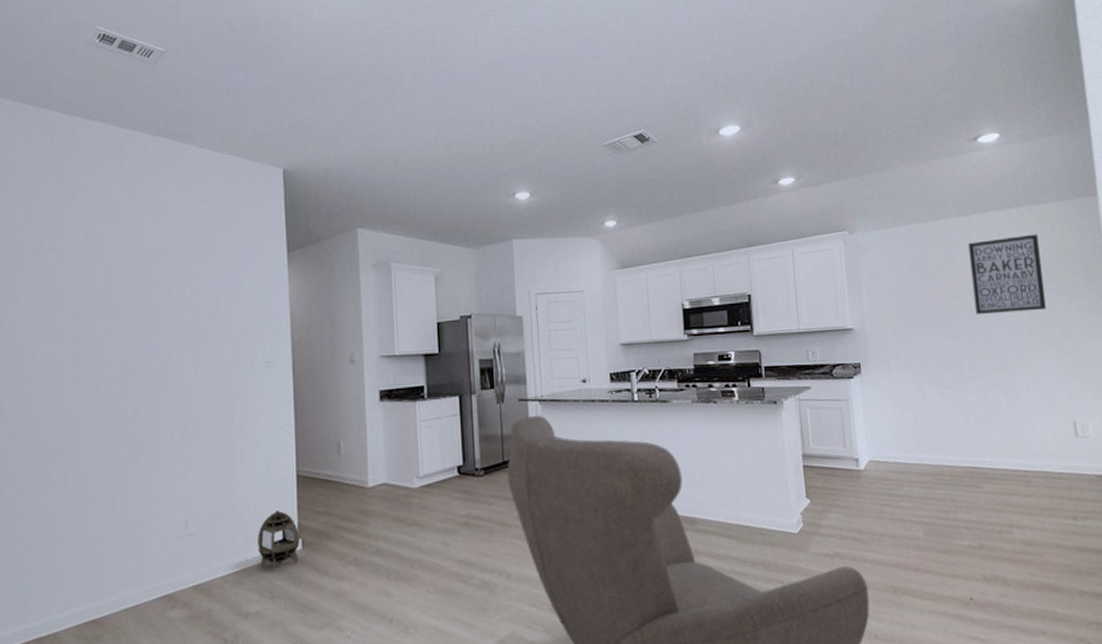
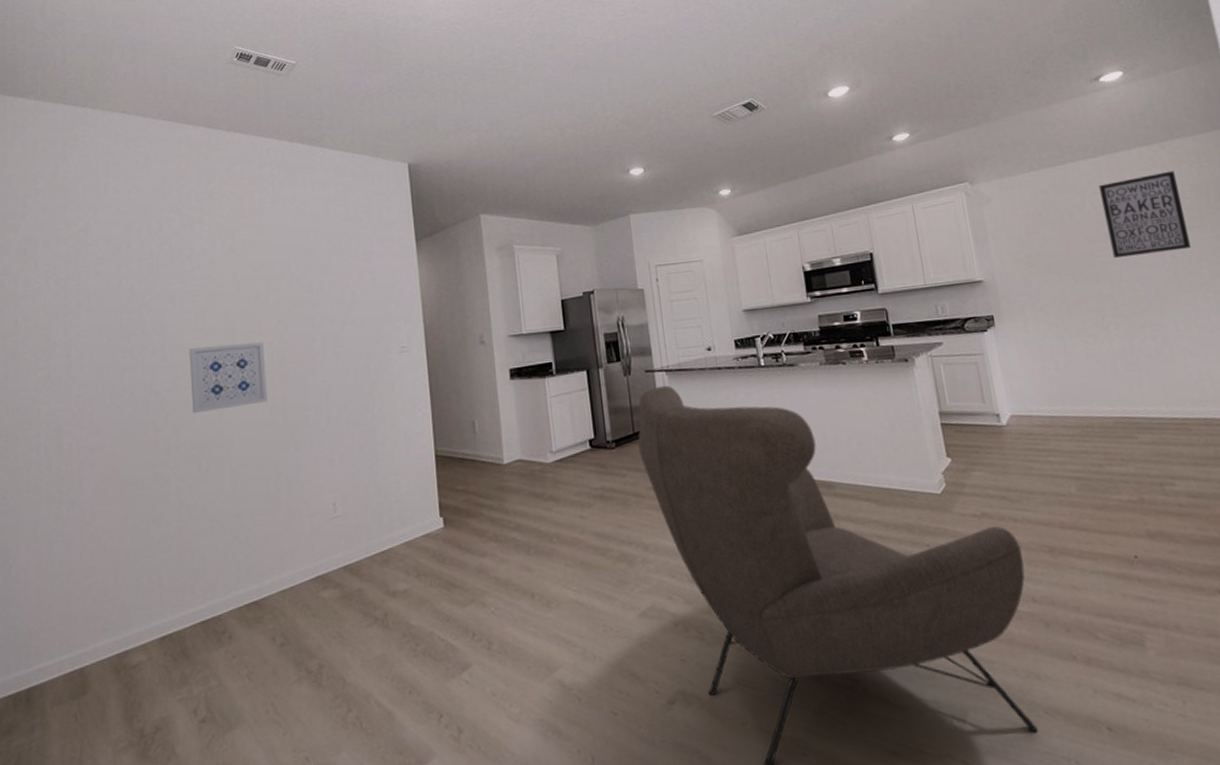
wall art: none [32,348,118,421] -> present [189,342,268,414]
lantern: present [258,511,299,572] -> none [401,490,441,551]

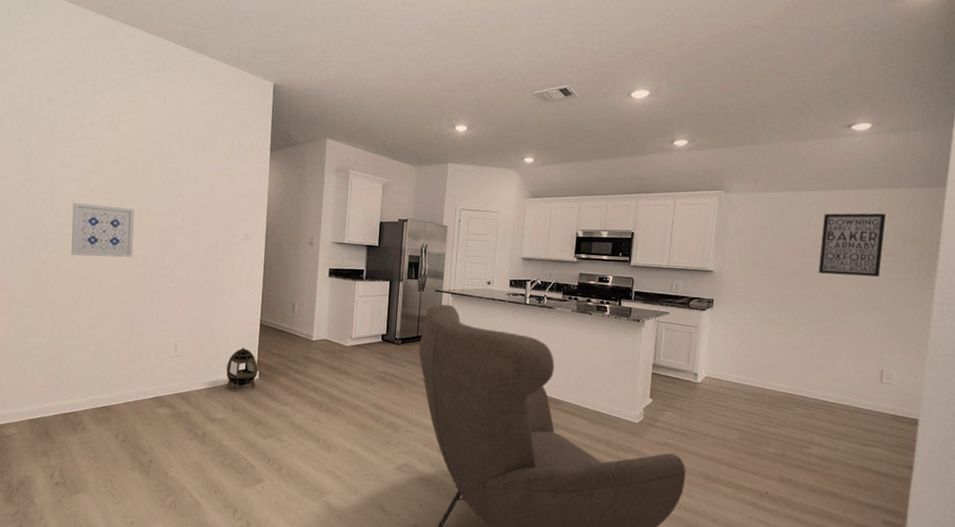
lantern: none [401,490,441,551] -> present [226,348,258,392]

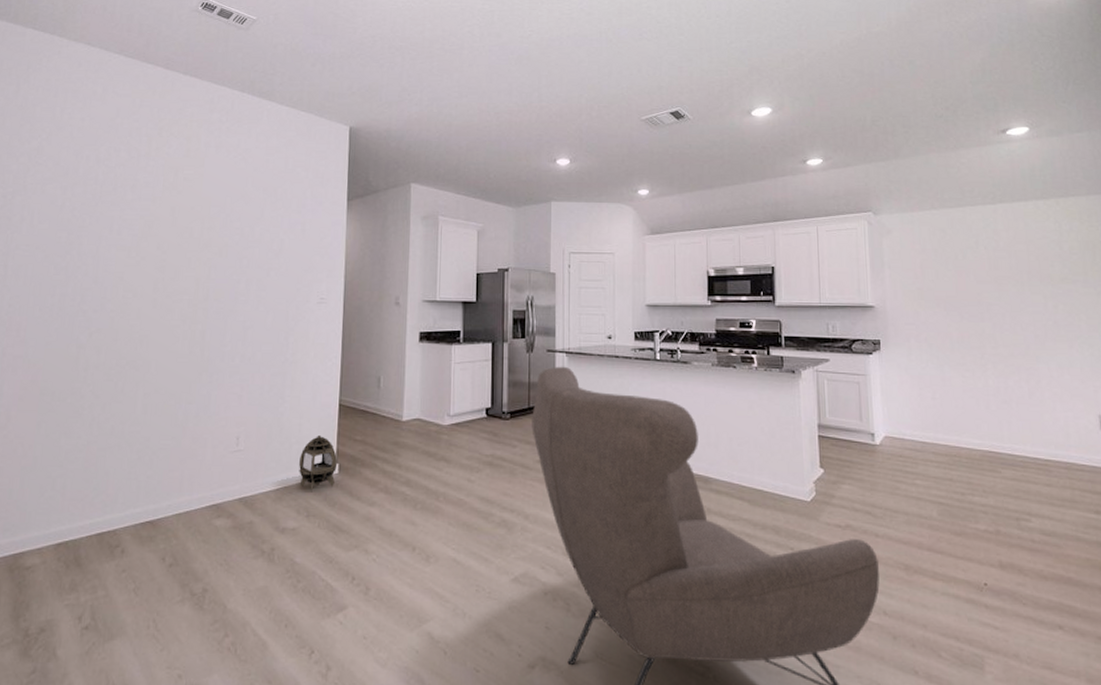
wall art: present [71,203,135,258] -> none [115,274,191,336]
wall art: present [818,213,886,277] -> none [994,226,1072,302]

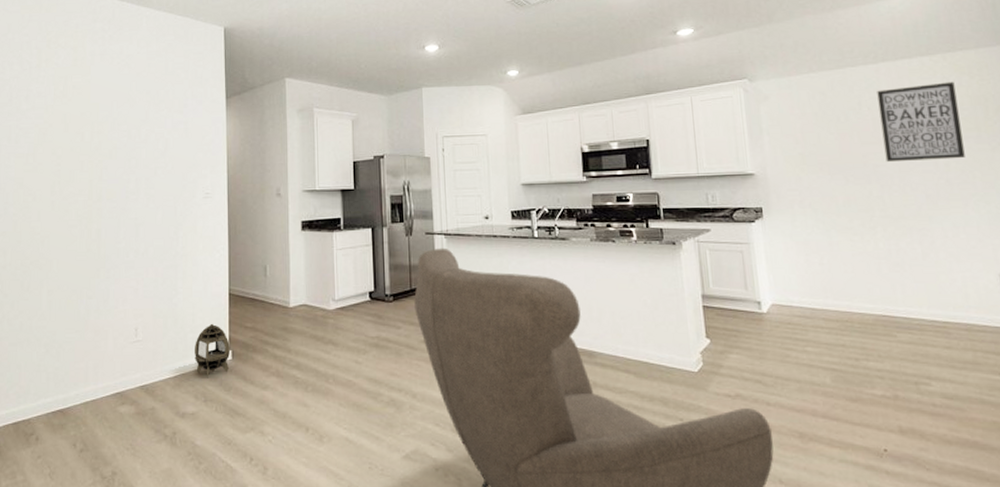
wall art: none [994,226,1072,302] -> present [877,81,965,163]

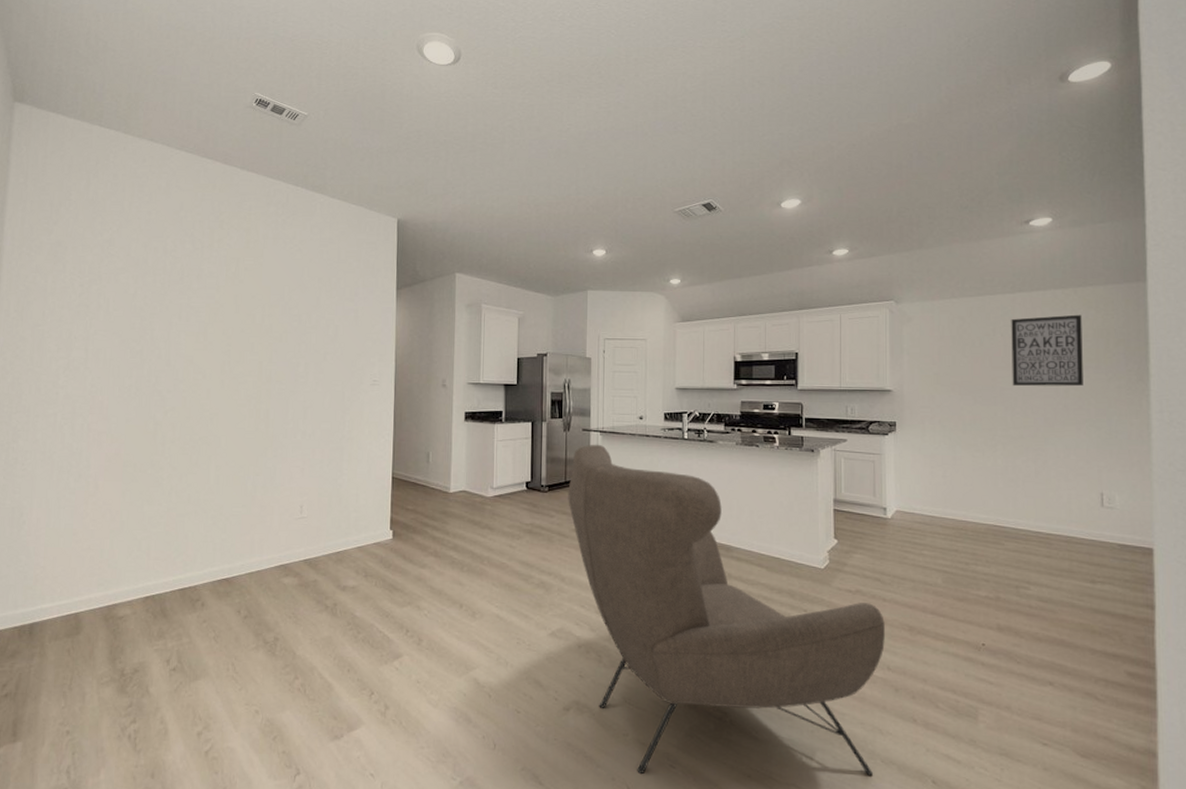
lantern: present [195,324,230,378] -> none [357,505,391,555]

